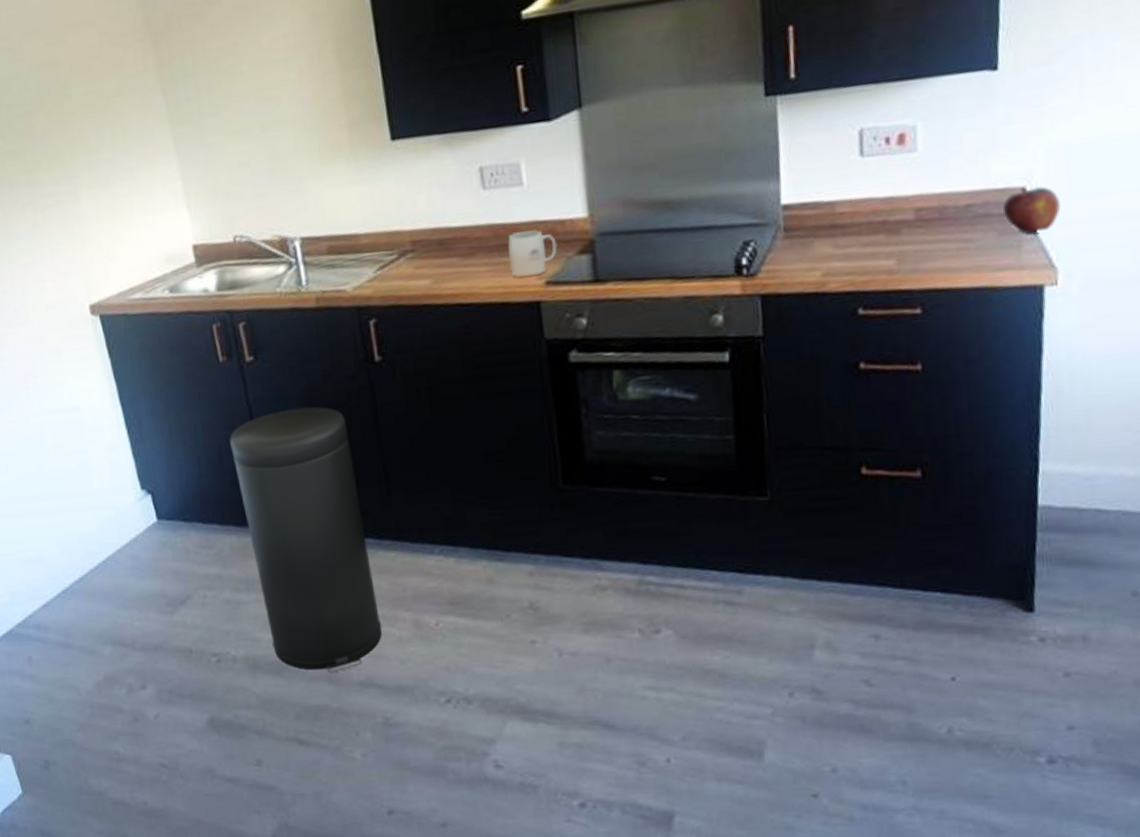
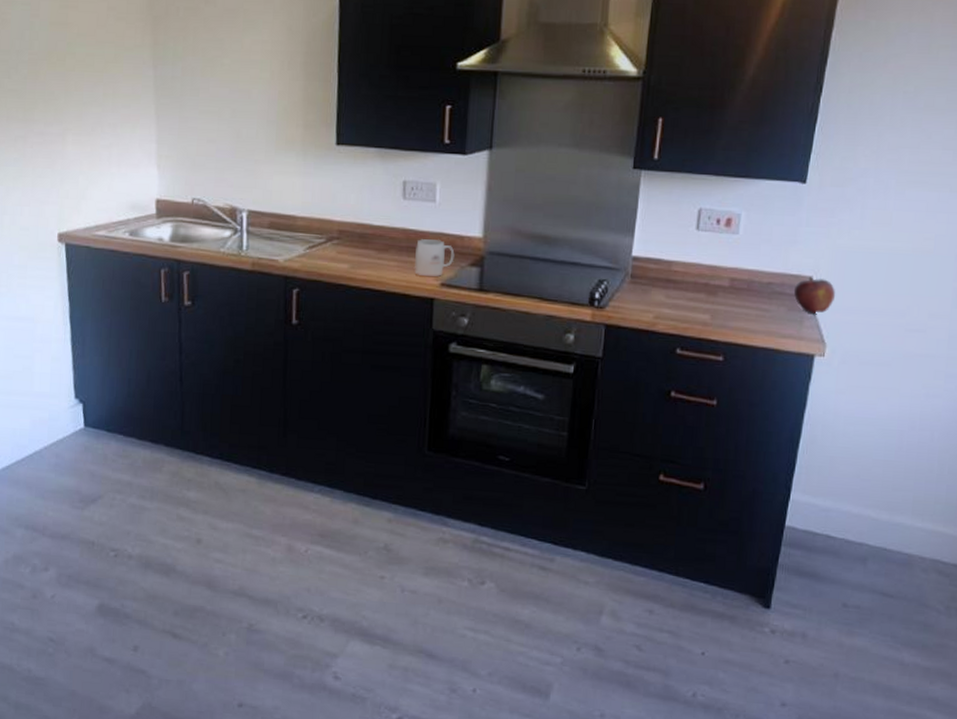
pedal bin: present [229,406,382,674] -> none [158,351,260,580]

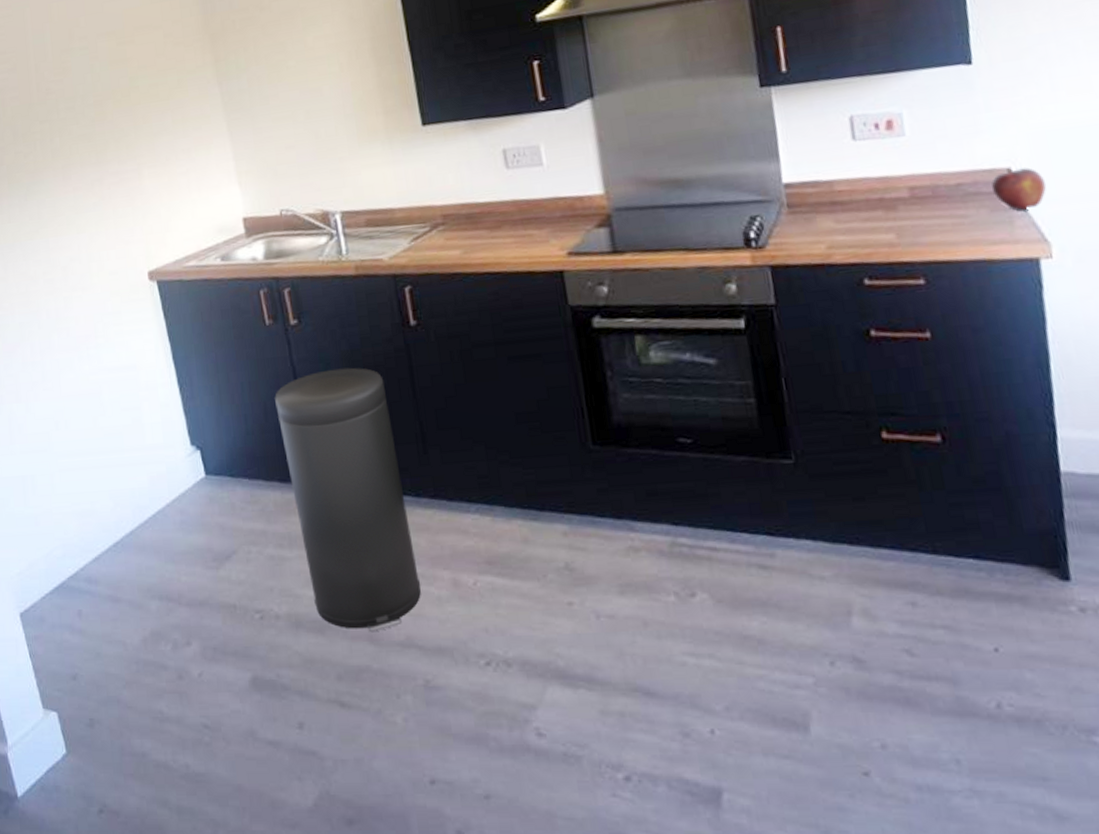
pedal bin: none [158,351,260,580] -> present [275,367,421,633]
mug: present [414,239,455,277] -> none [531,205,577,249]

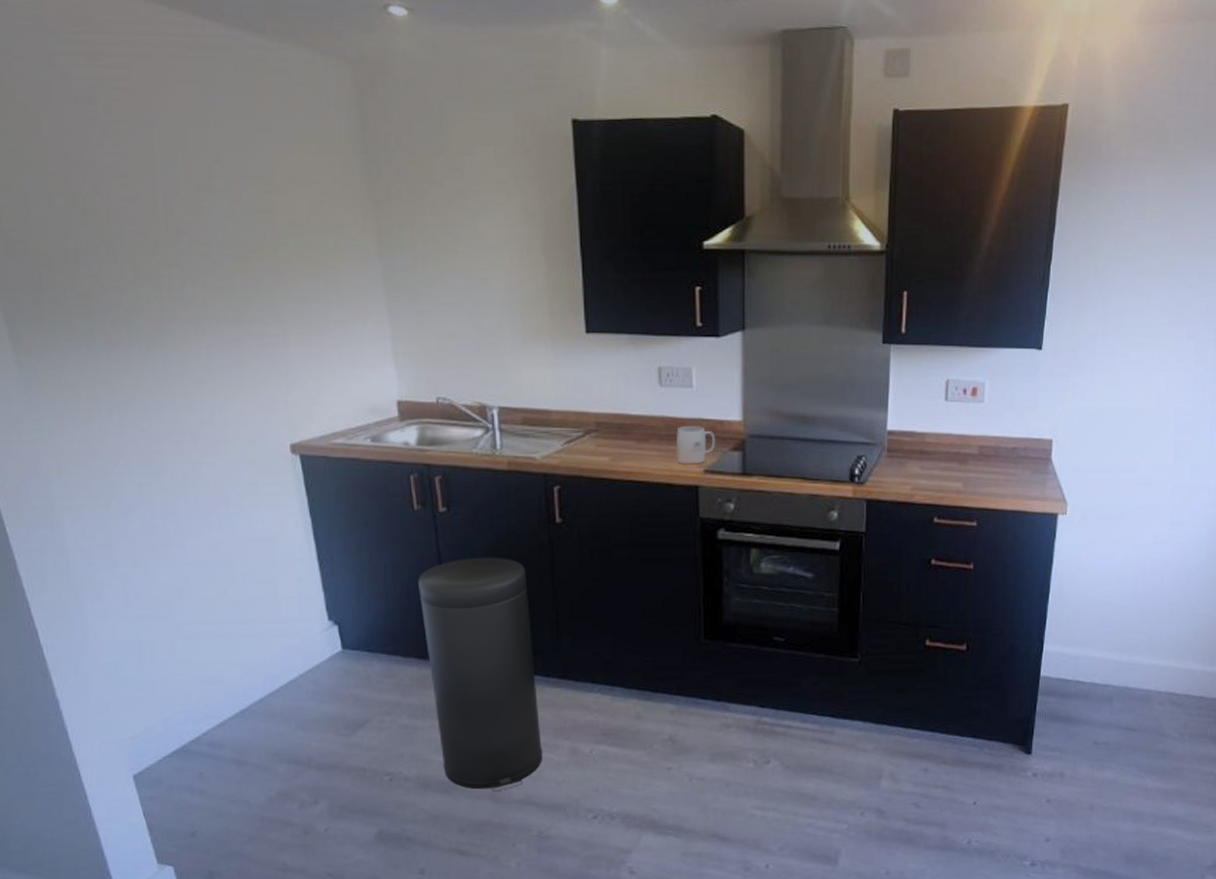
mug: none [531,205,577,249] -> present [676,426,716,465]
fruit: present [991,167,1047,210] -> none [1036,440,1074,474]

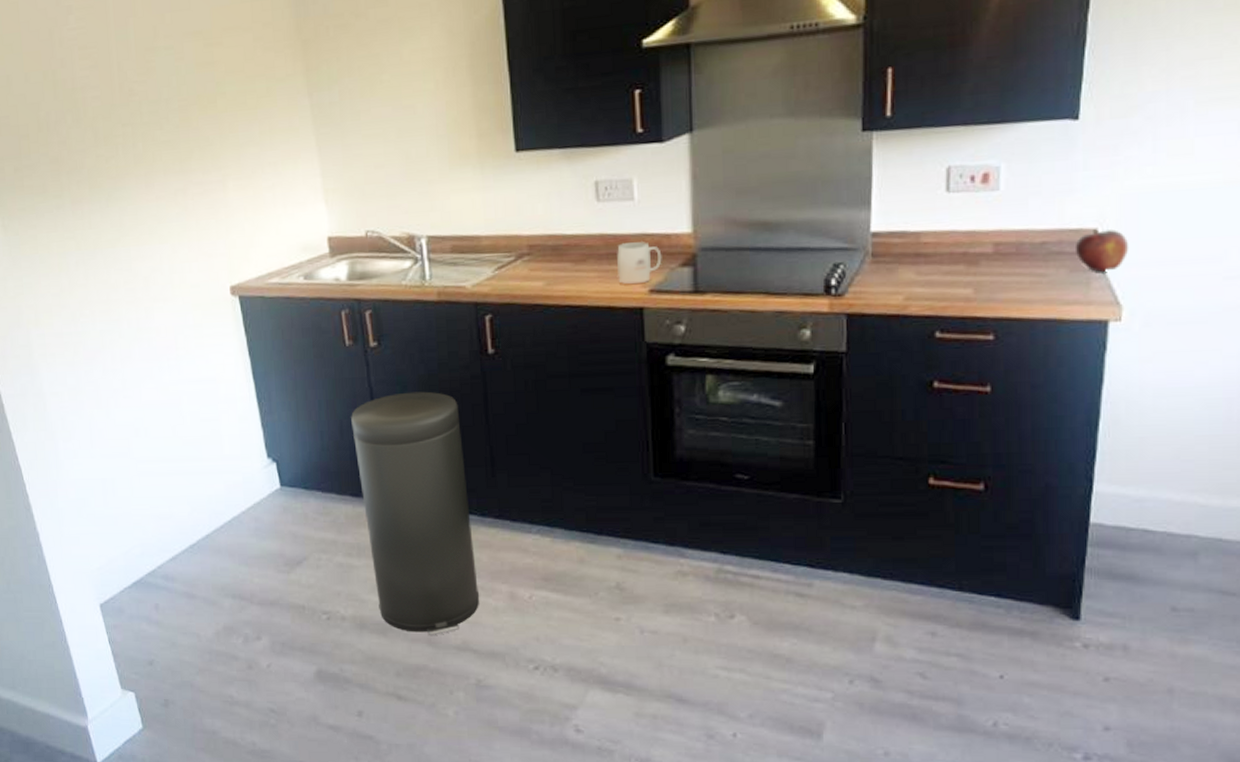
fruit: none [1036,440,1074,474] -> present [1074,229,1129,272]

